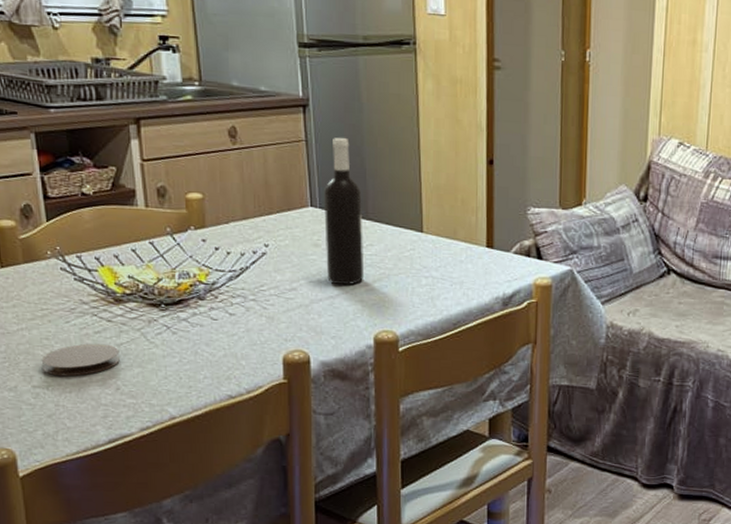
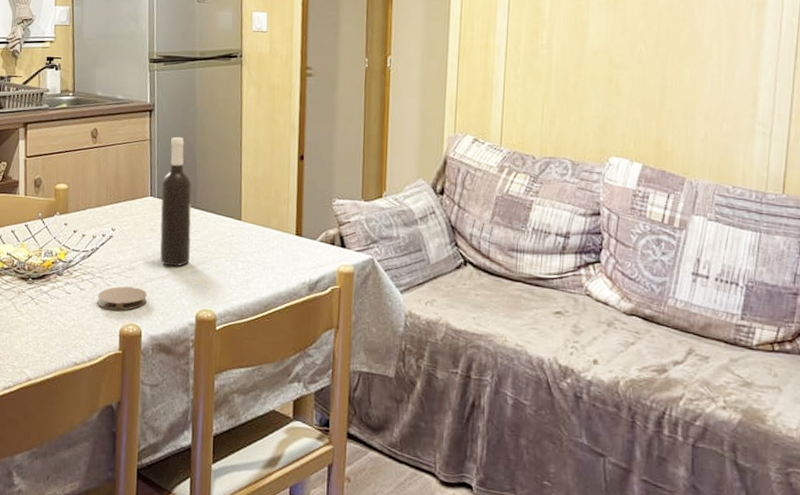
coaster: none [253,309,315,336] -> present [97,286,148,311]

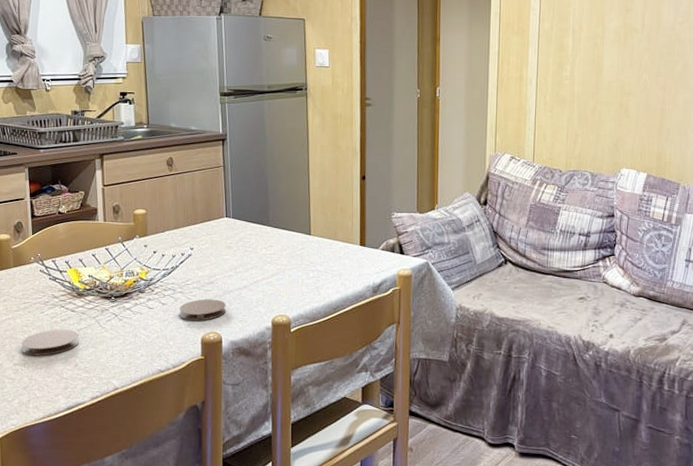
wine bottle: present [160,136,192,267] -> none [236,162,265,279]

